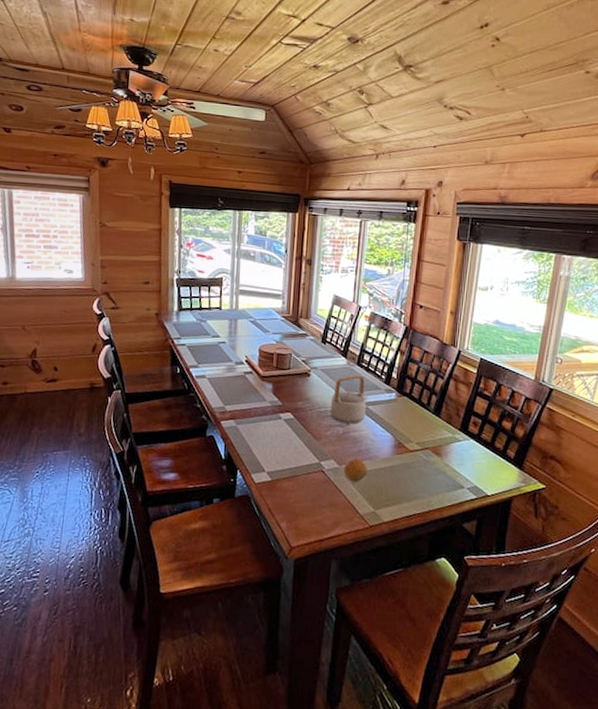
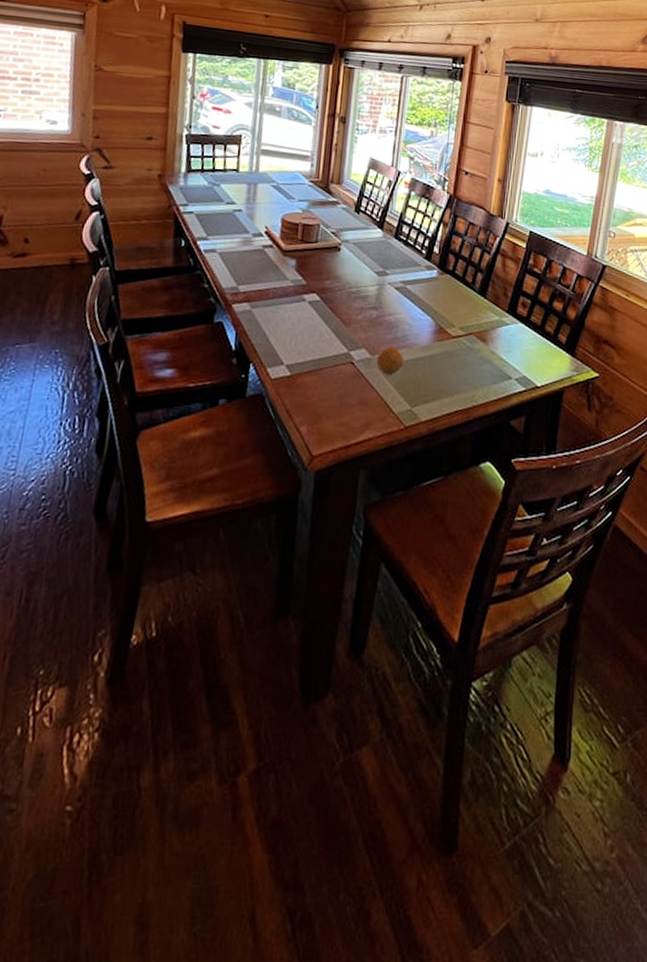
teapot: present [330,375,369,424] -> none [362,249,407,307]

